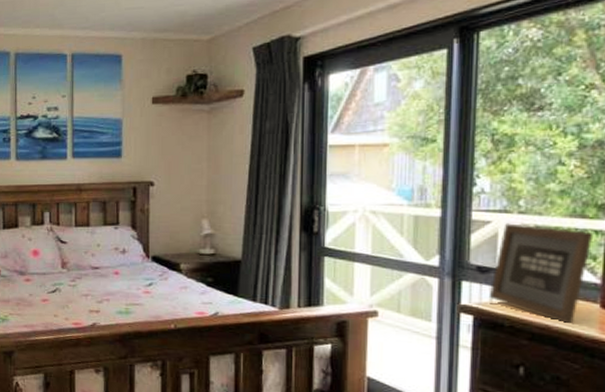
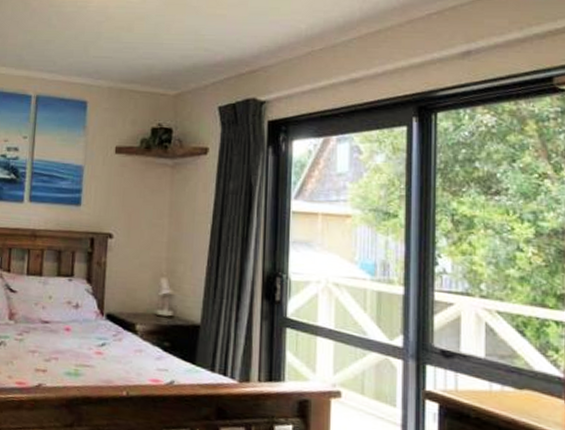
picture frame: present [488,223,594,324] -> none [453,307,555,420]

